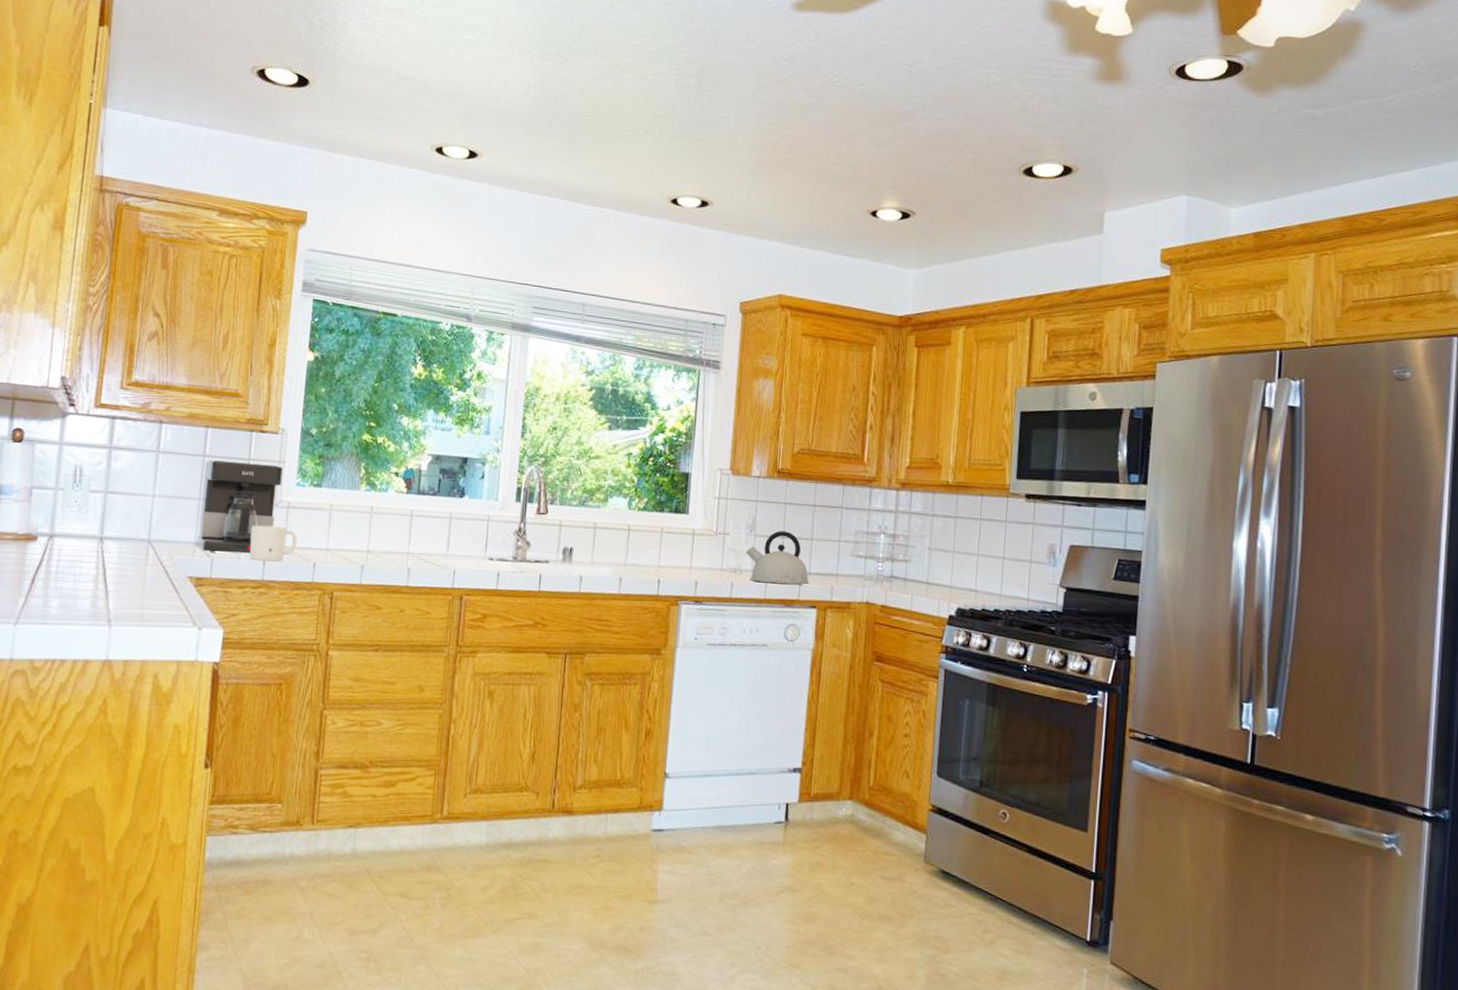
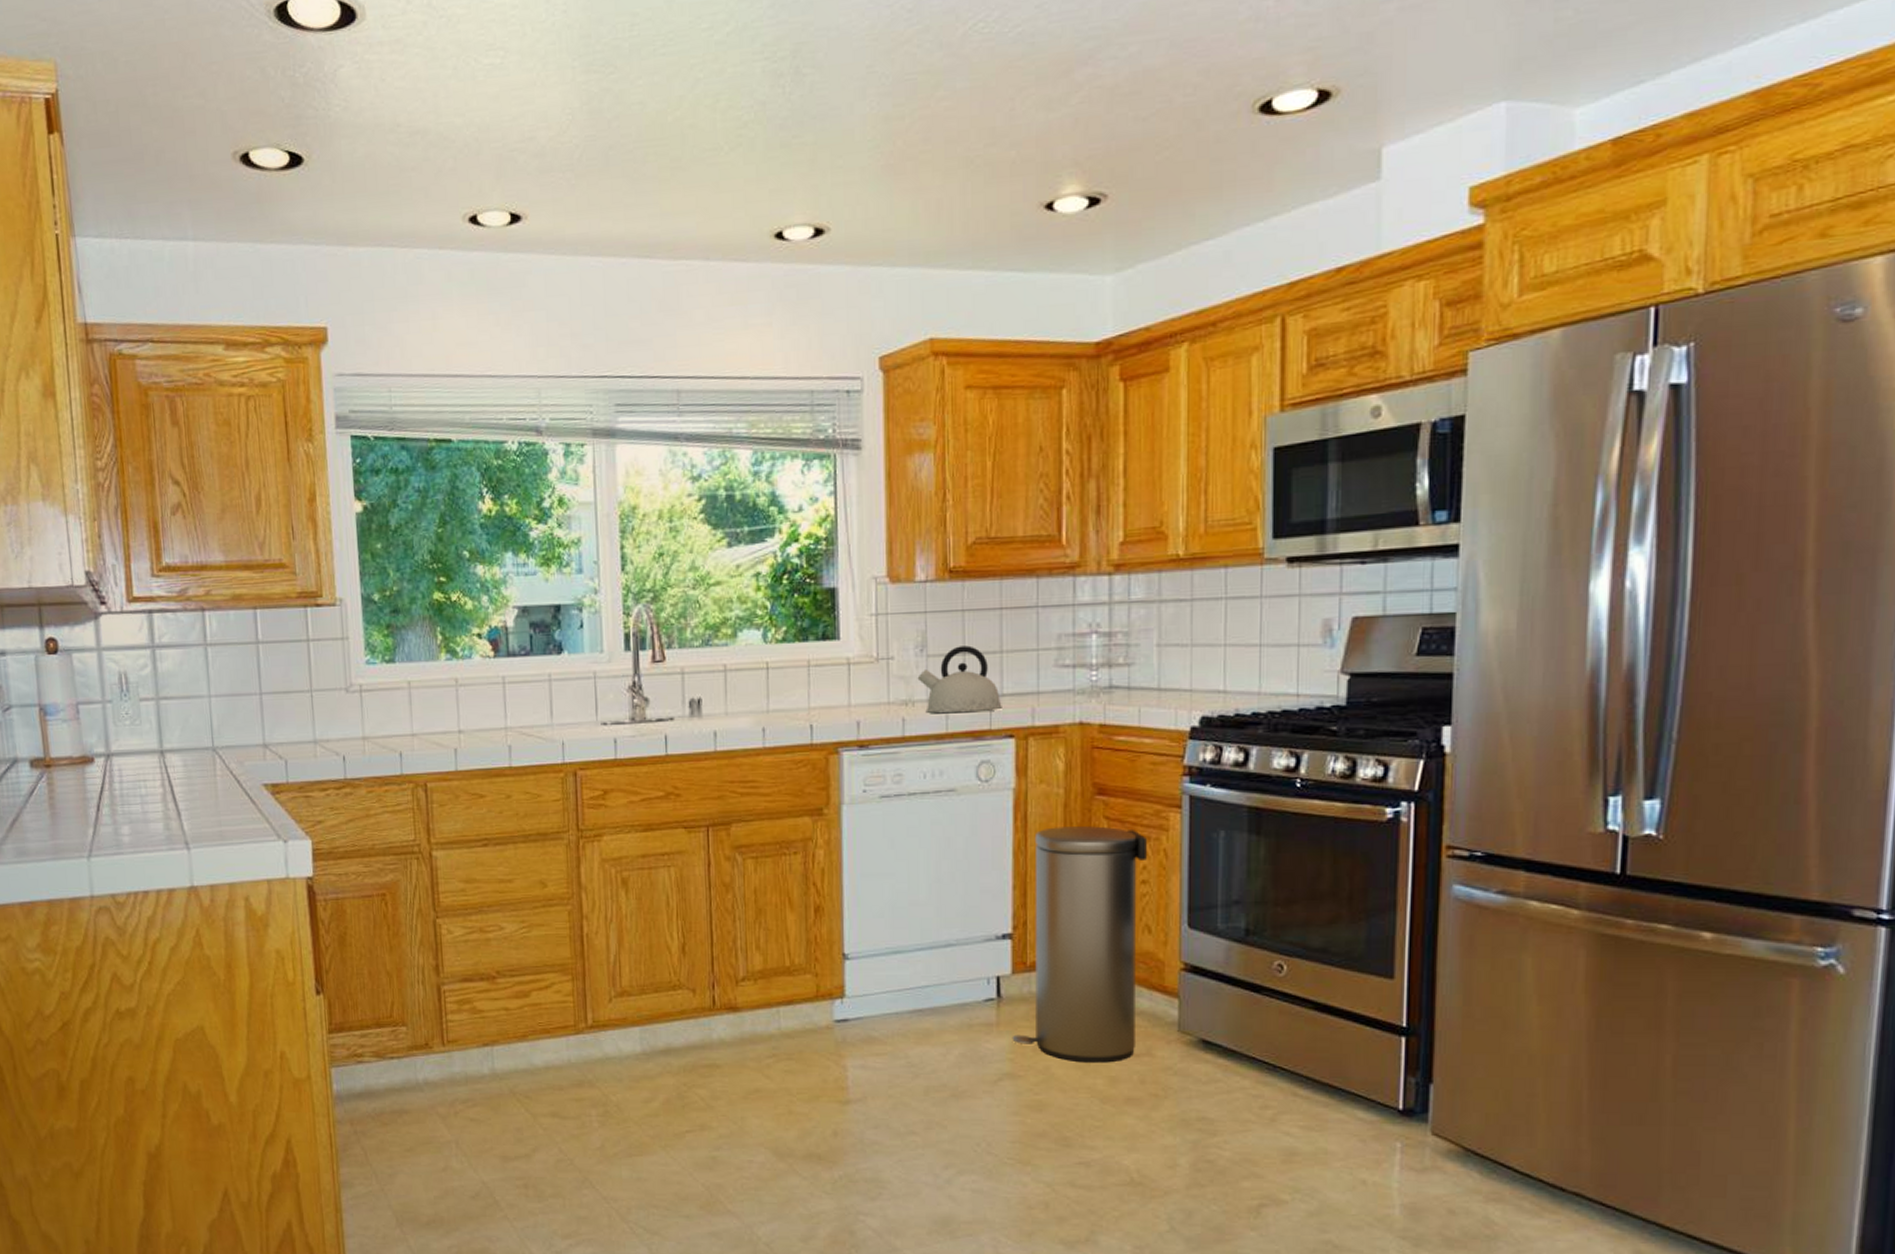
coffee maker: present [196,460,284,554] -> none [260,643,349,754]
mug: present [249,525,298,562] -> none [323,715,378,758]
pedal bin: none [794,683,912,884] -> present [1012,826,1148,1063]

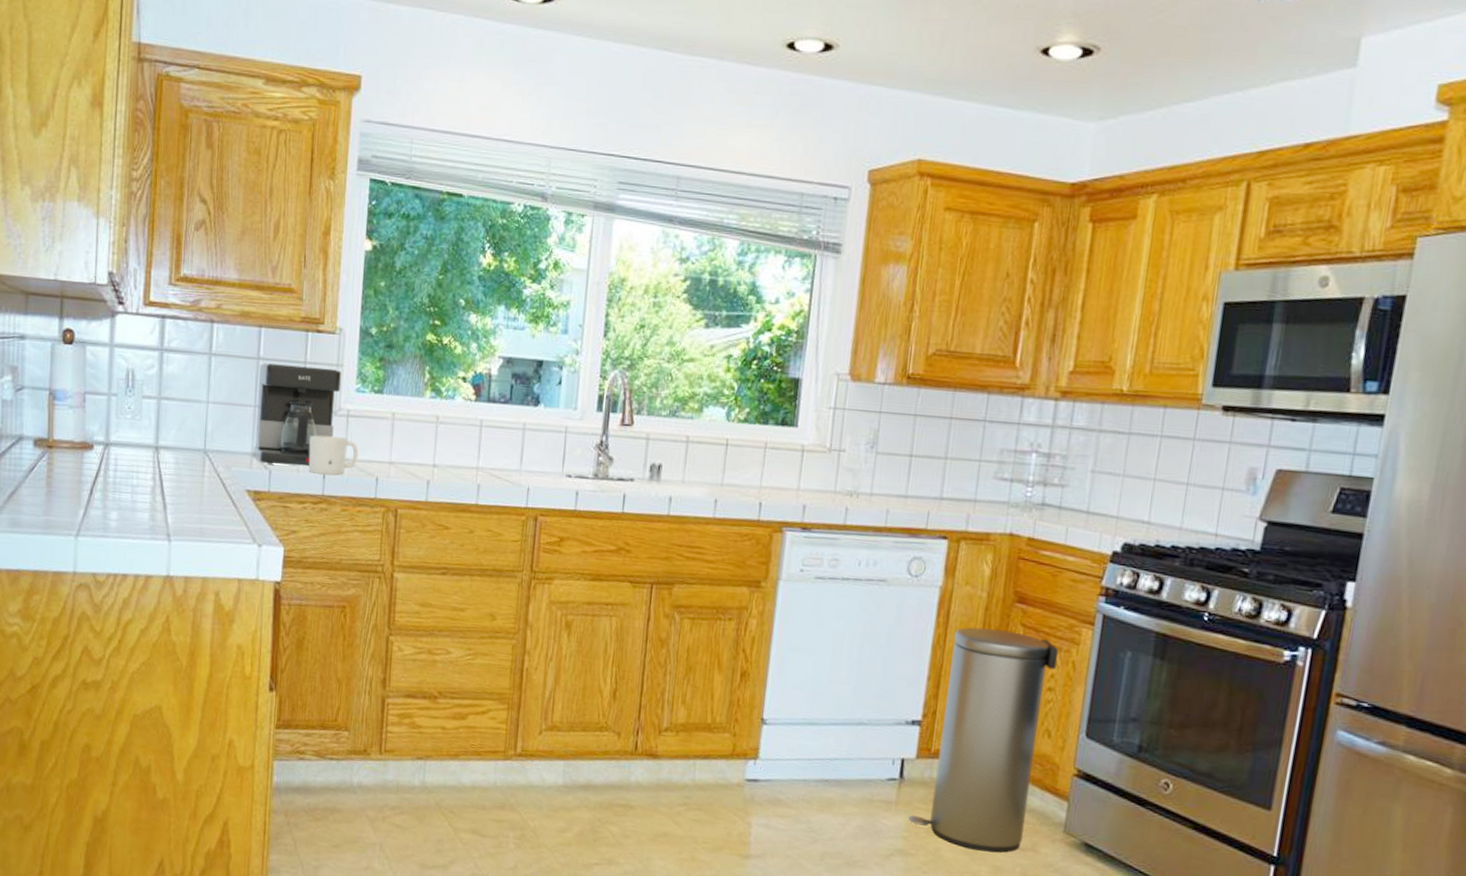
coffee maker: none [260,643,349,754] -> present [253,363,342,467]
mug: none [323,715,378,758] -> present [308,435,359,476]
kettle: present [917,645,1002,714] -> none [864,447,940,512]

